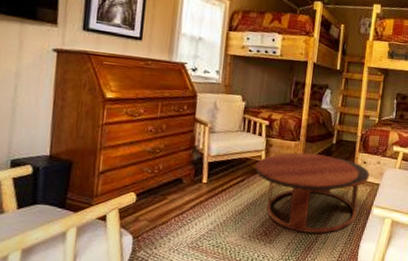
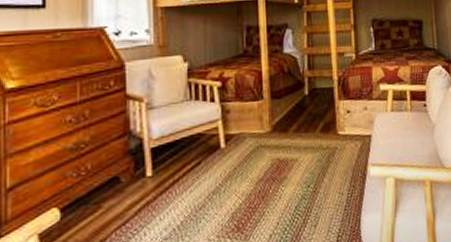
coffee table: present [255,152,369,233] -> none [212,111,357,218]

